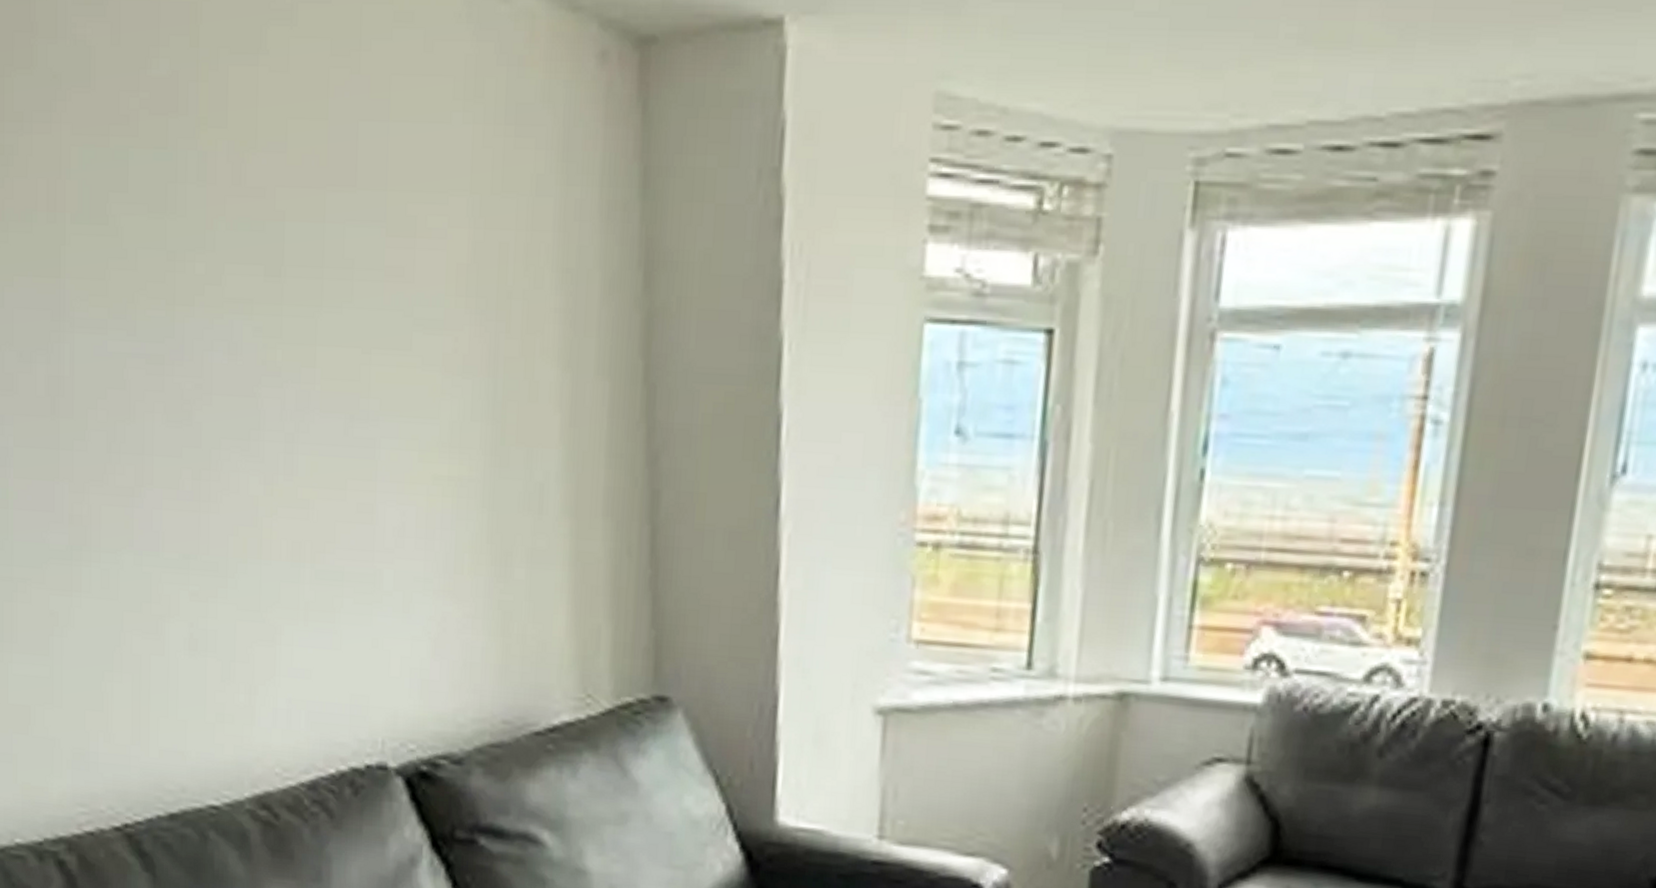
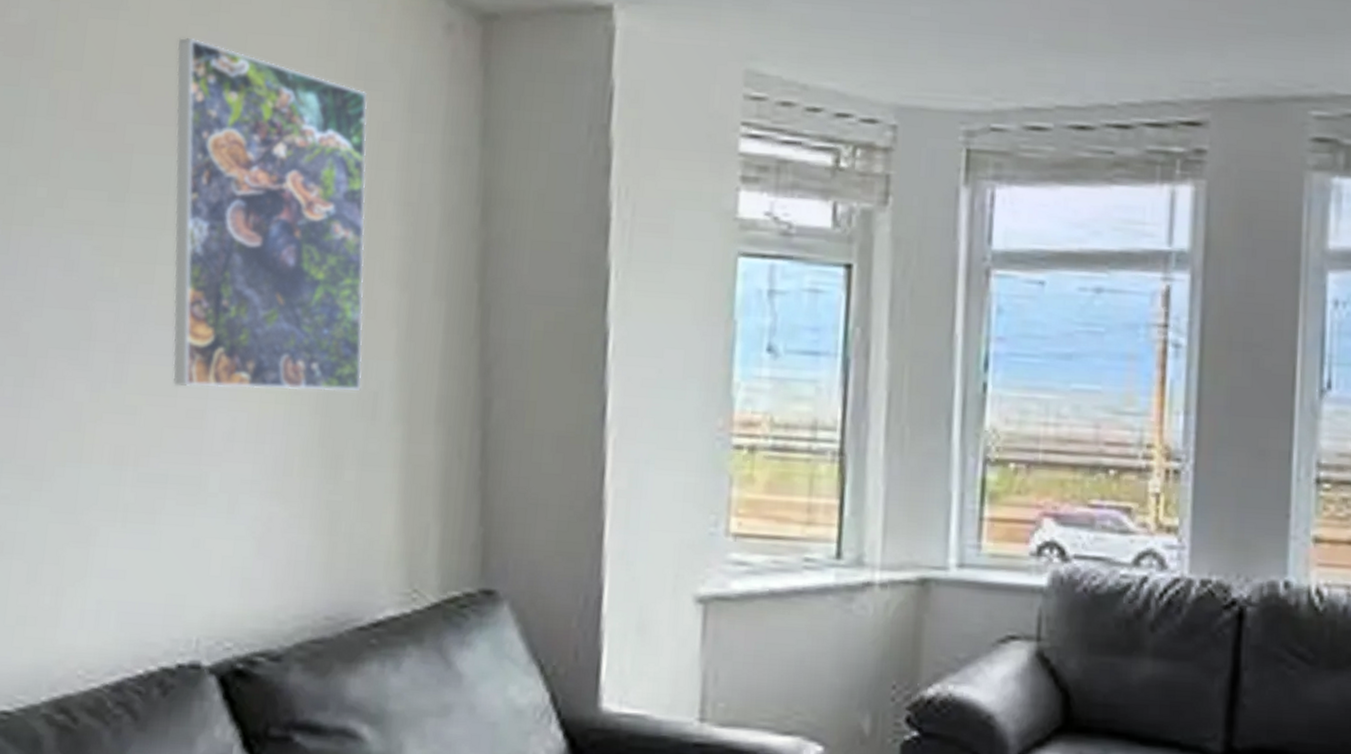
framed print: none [320,83,528,483] -> present [173,37,368,392]

